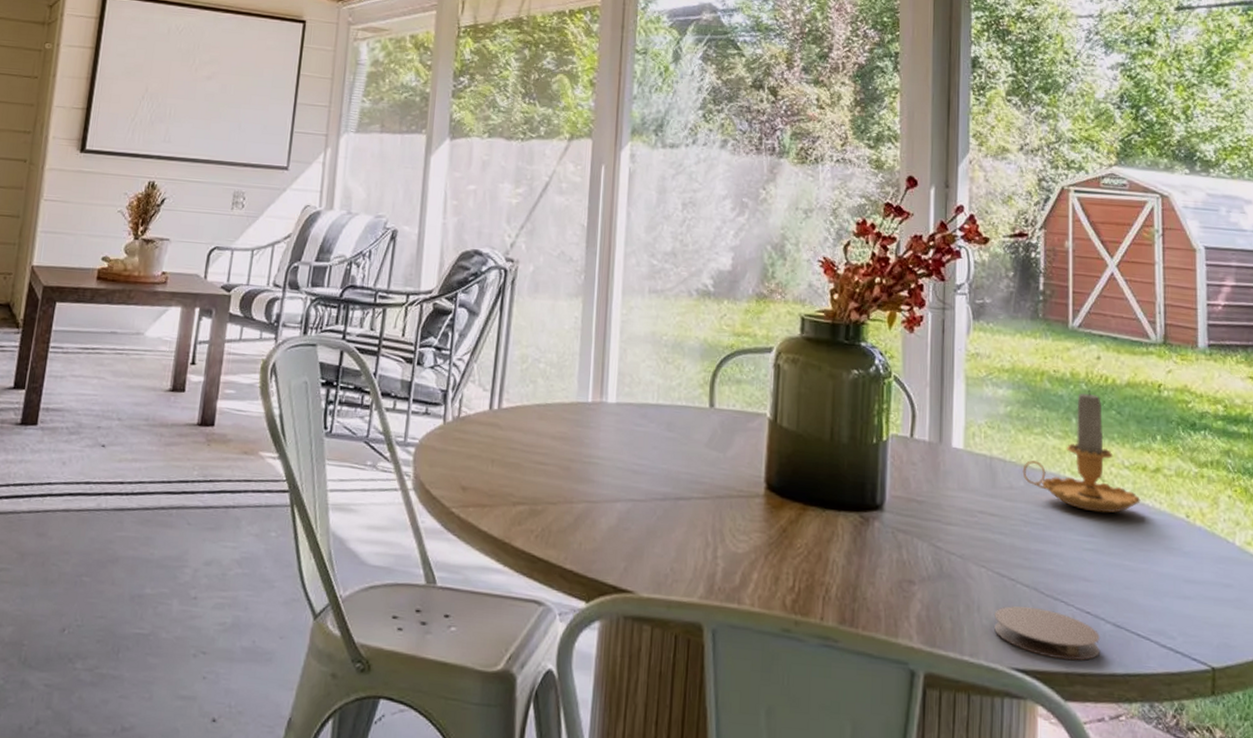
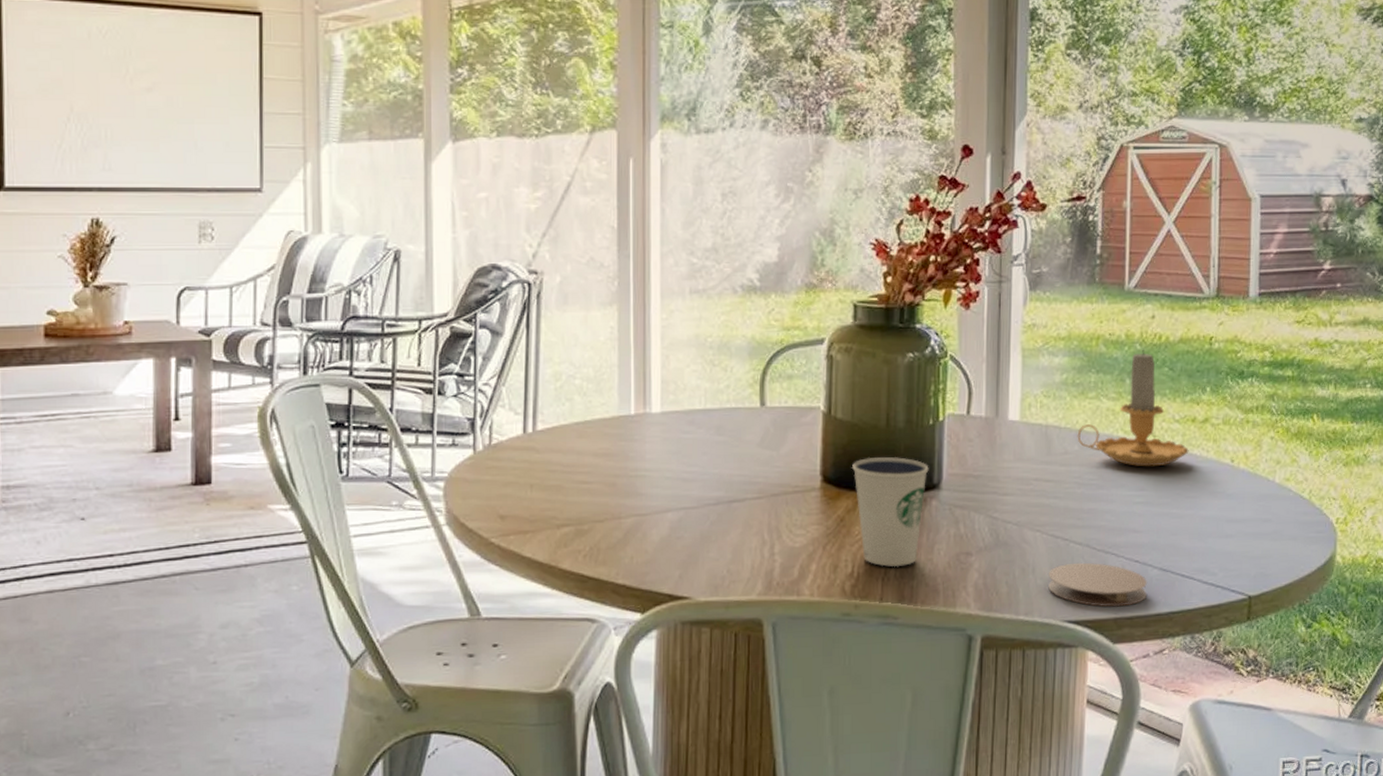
dixie cup: none [796,470,872,587] -> present [852,456,929,568]

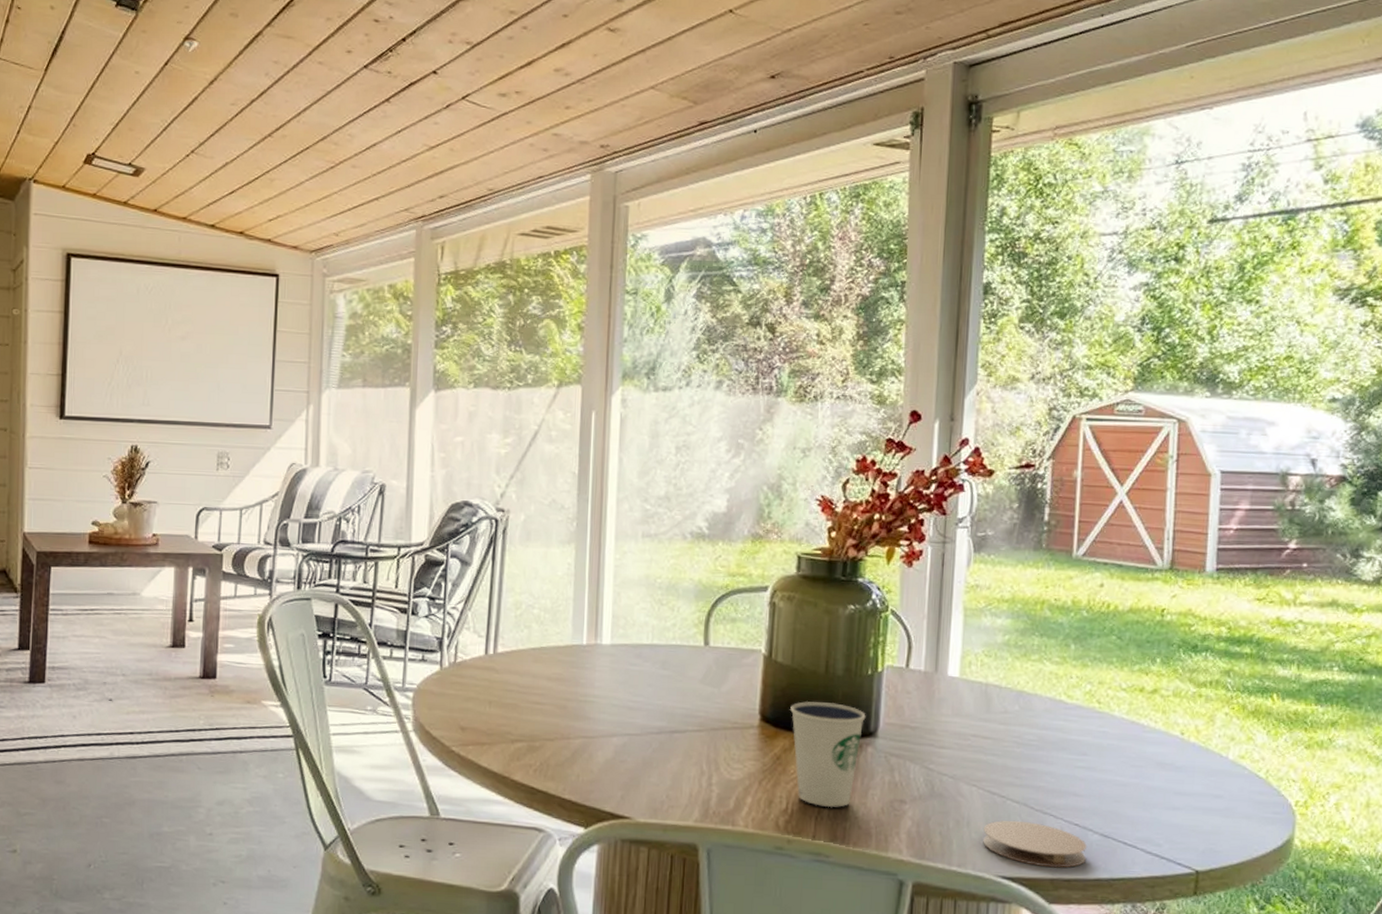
candle: present [1077,349,1189,467] -> none [1018,616,1136,733]

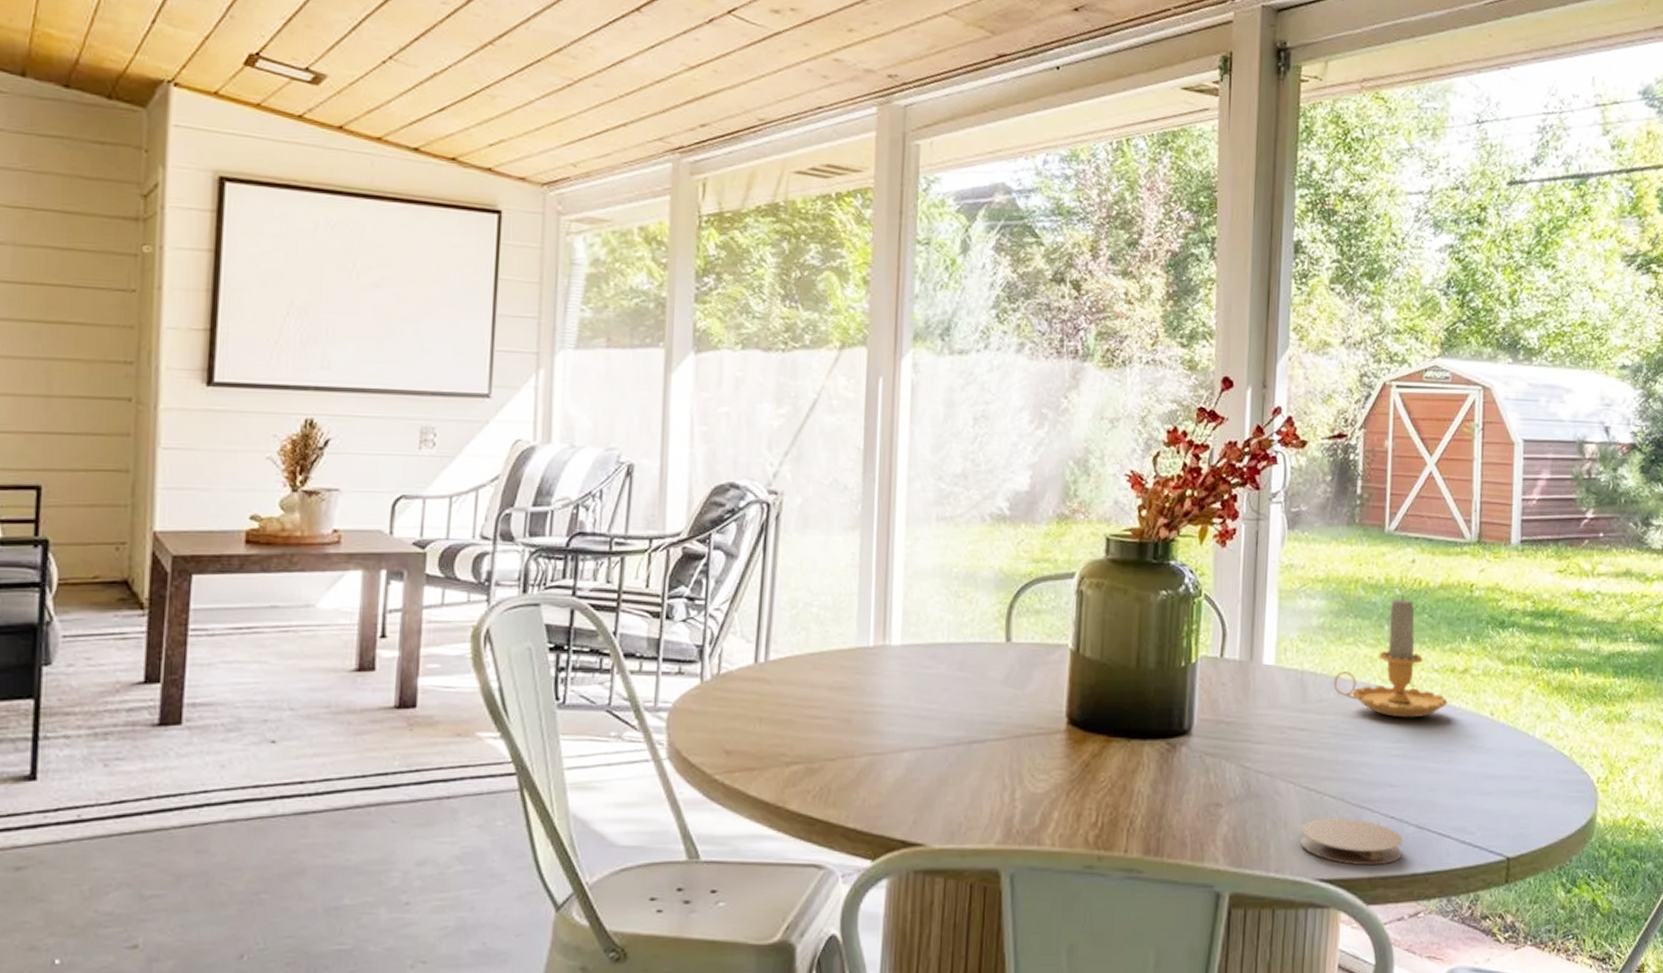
dixie cup: present [790,701,866,808] -> none [1100,699,1180,818]
candle: none [1018,616,1136,733] -> present [1333,594,1448,718]

